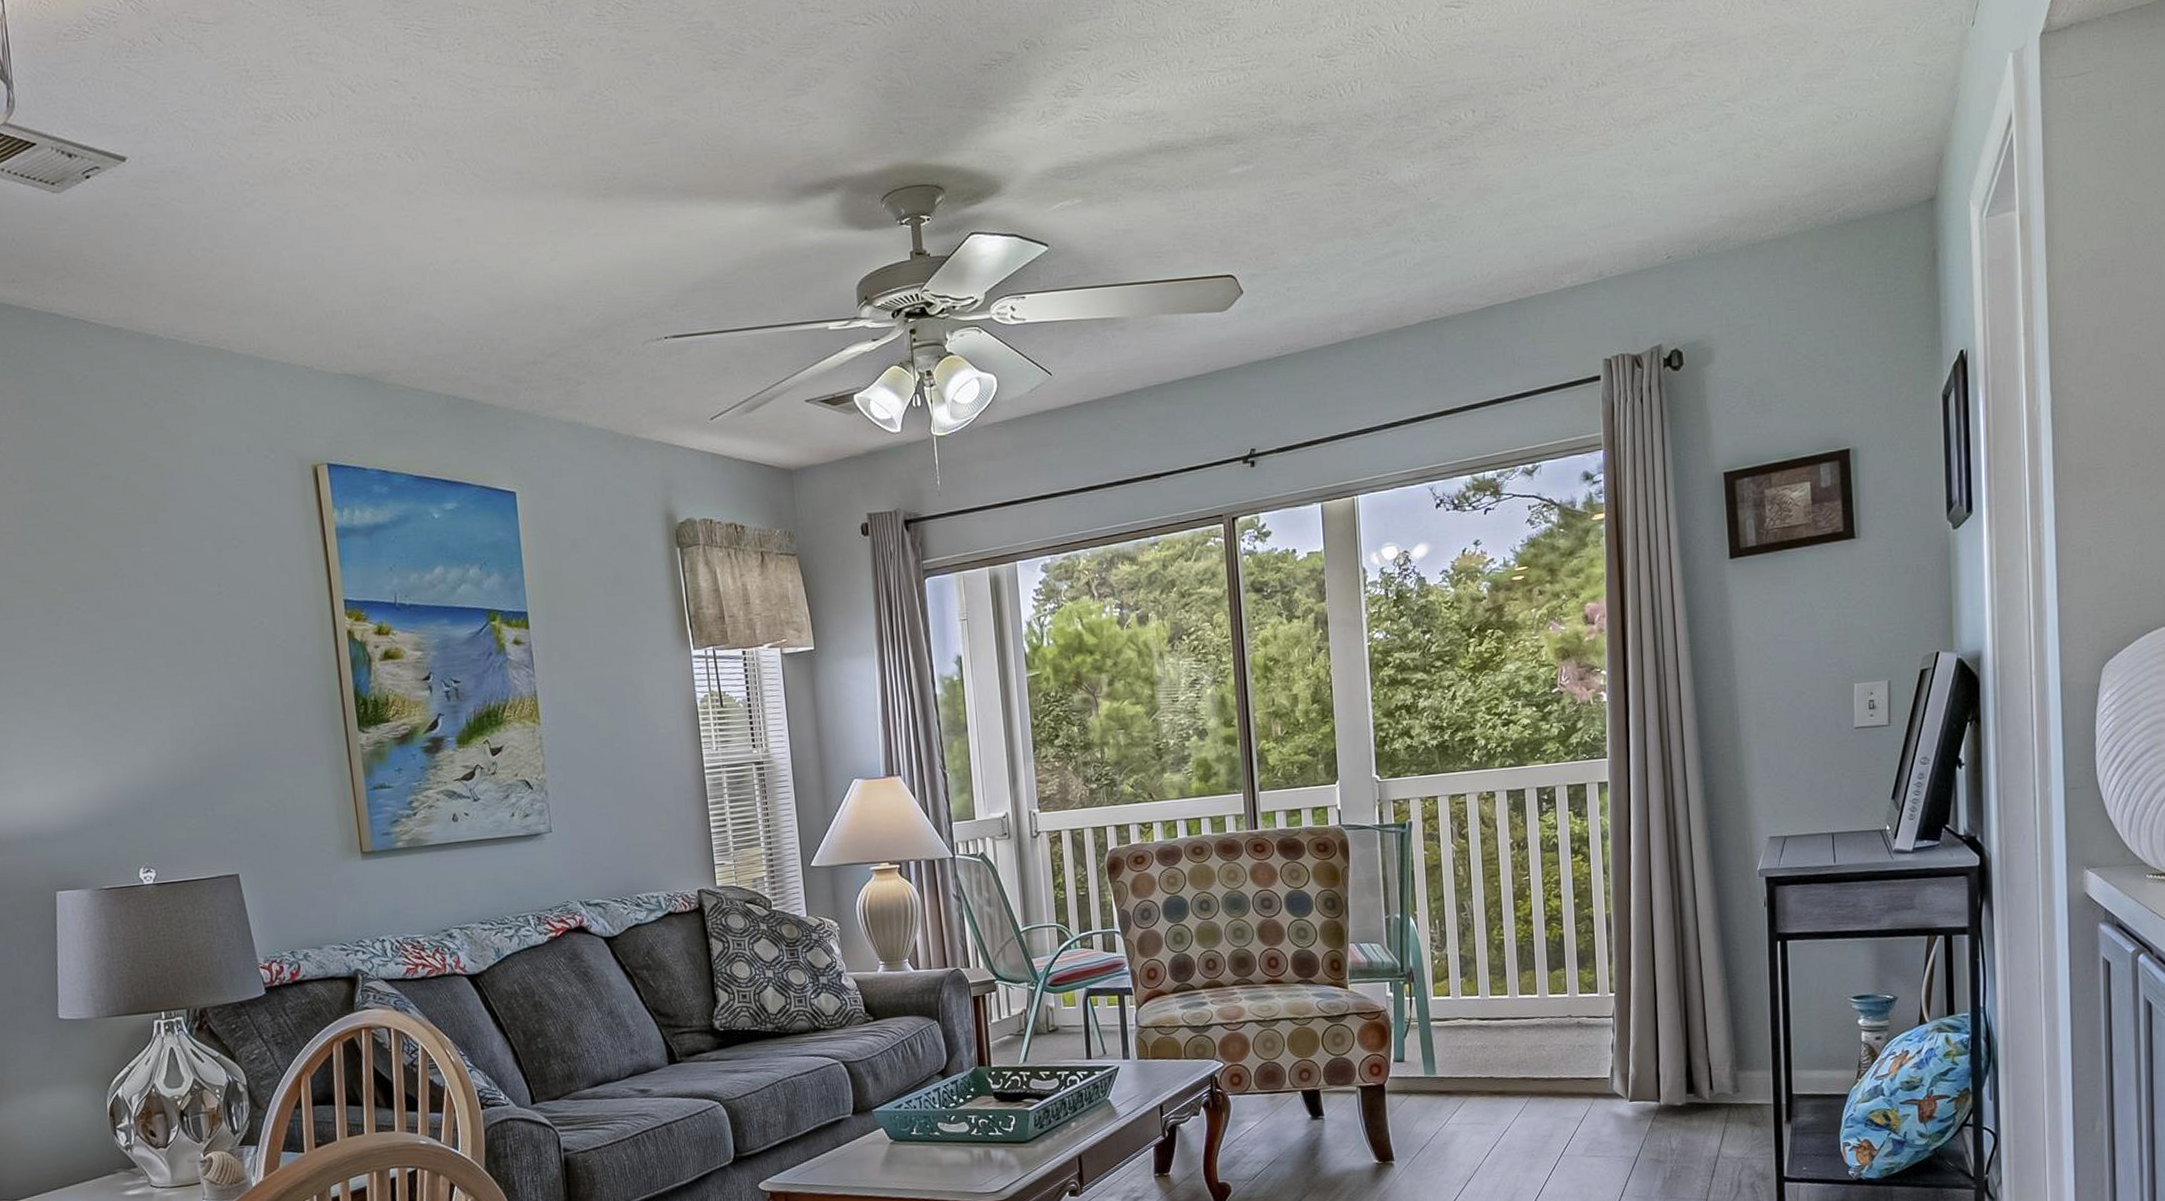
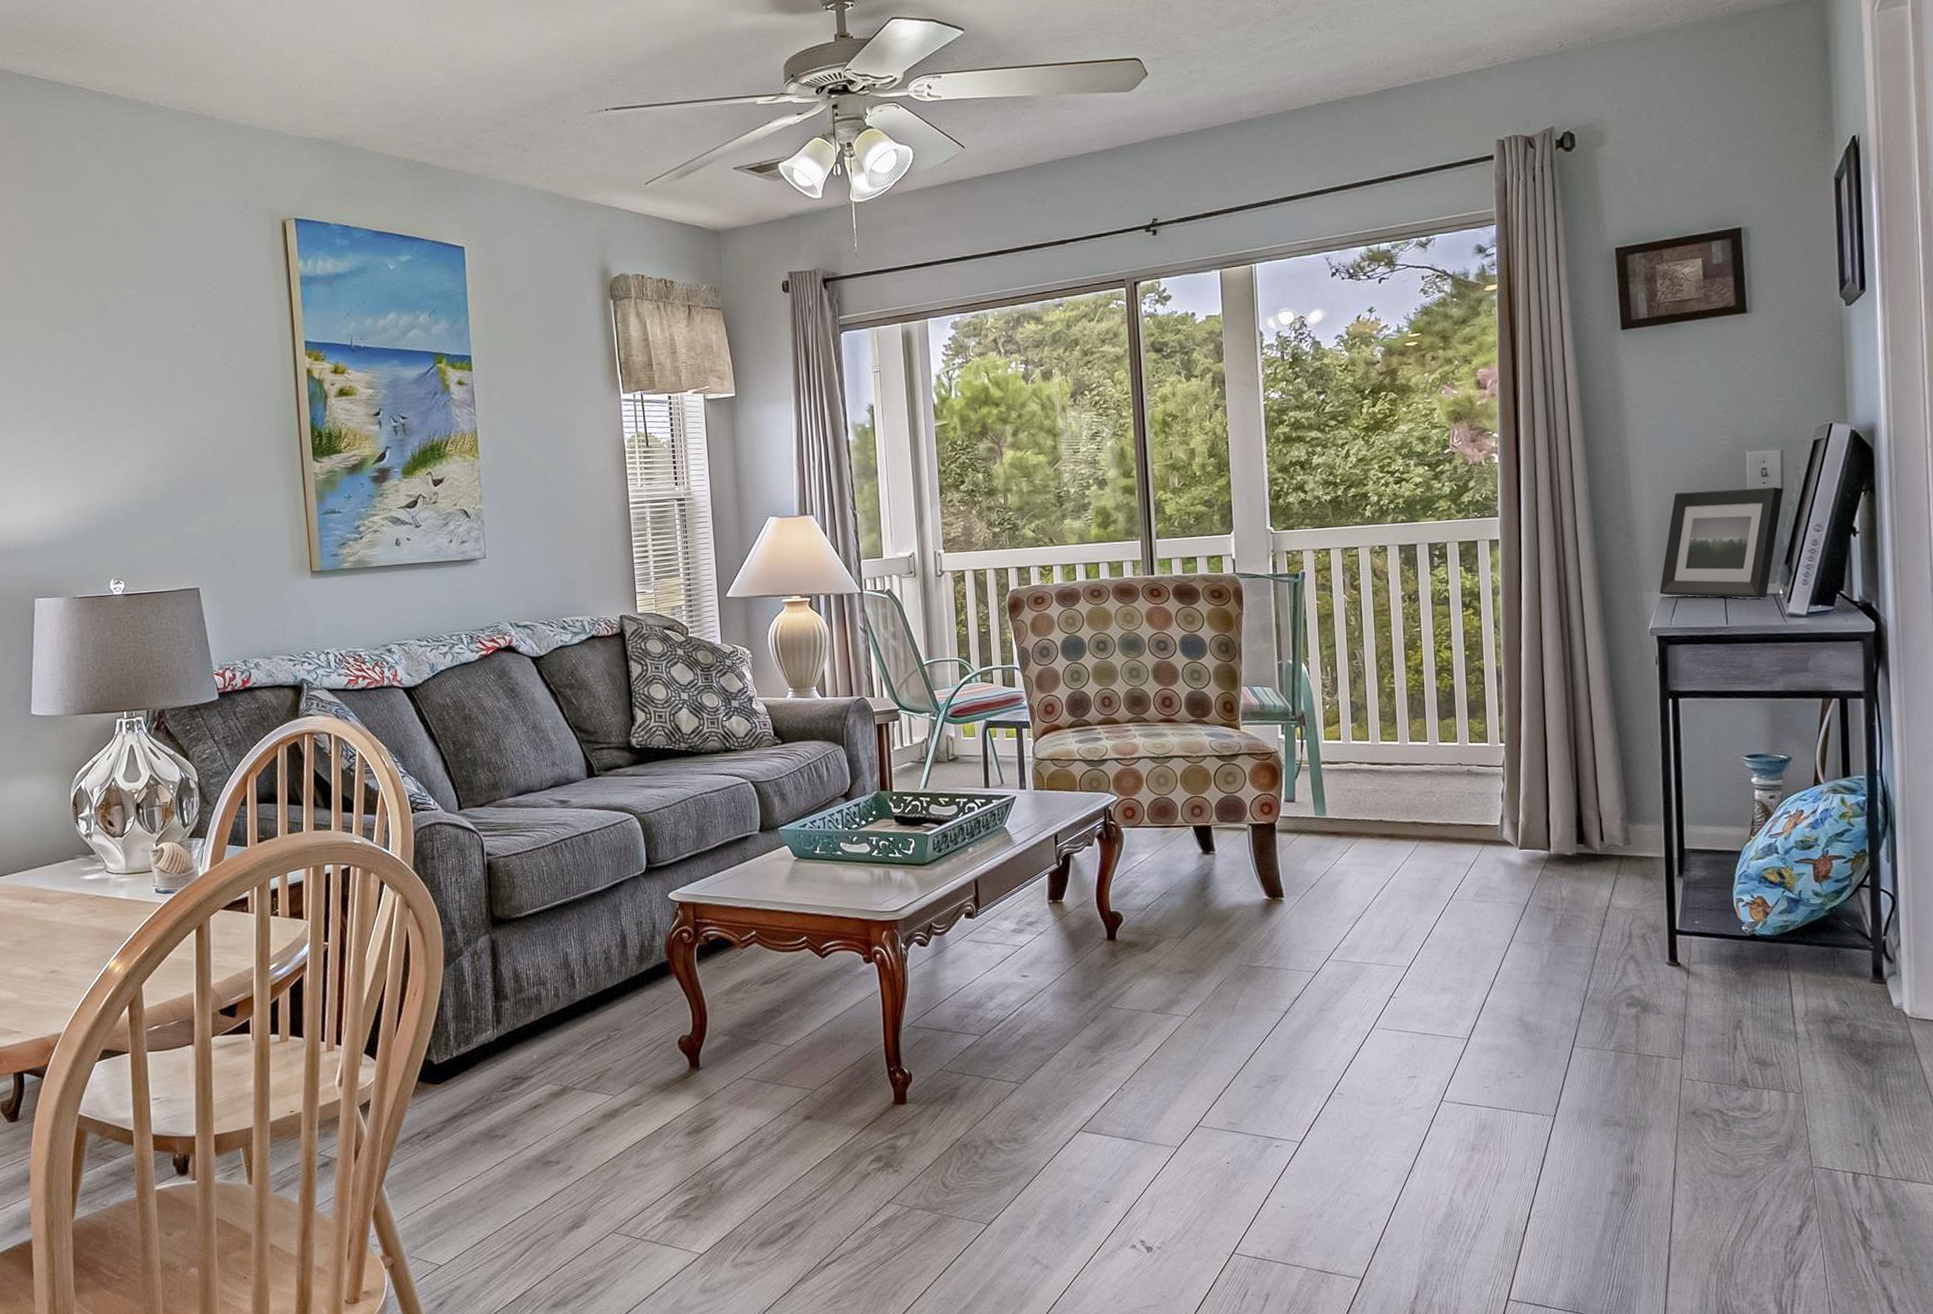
picture frame: none [1768,719,1891,835] -> present [1659,487,1784,598]

